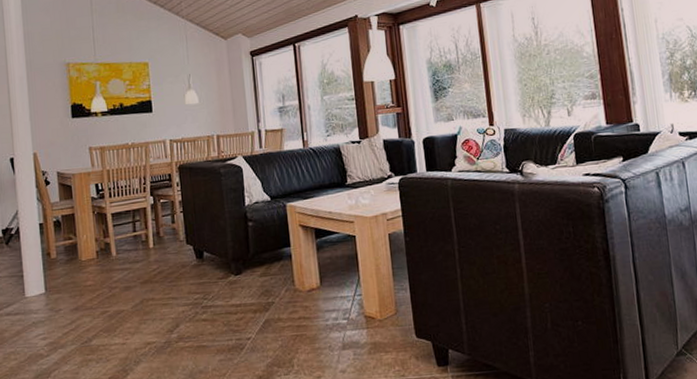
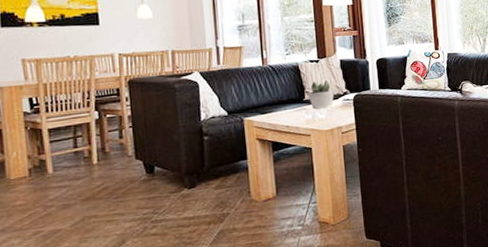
succulent plant: none [351,162,378,195] -> present [308,80,334,110]

